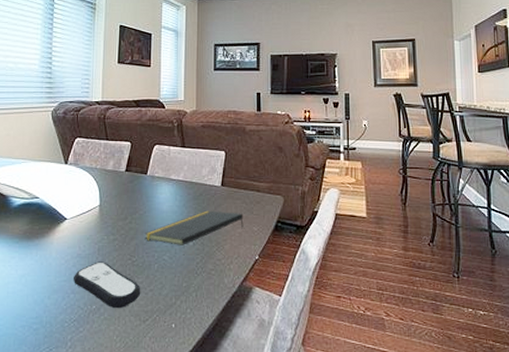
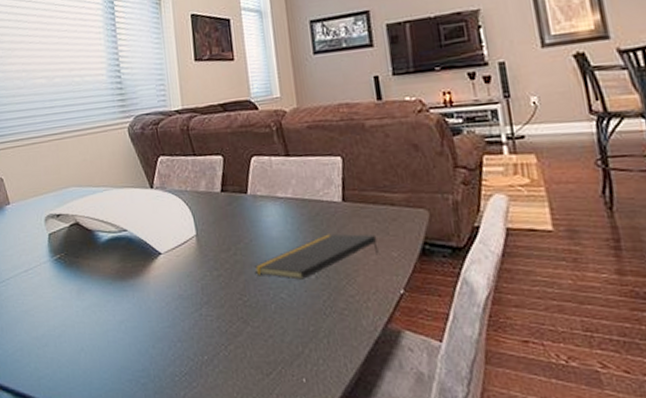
remote control: present [72,262,141,309] -> none [177,303,259,360]

